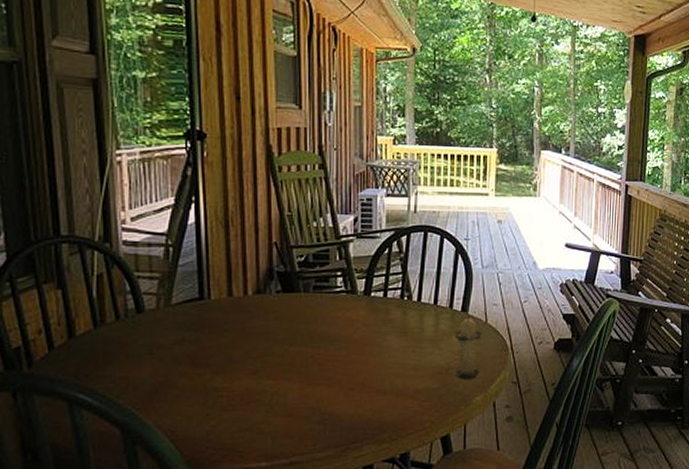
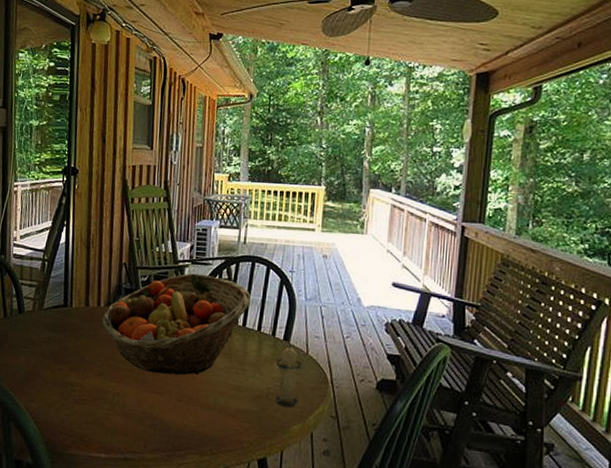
fruit basket: none [251,248,425,364] -> present [102,273,251,375]

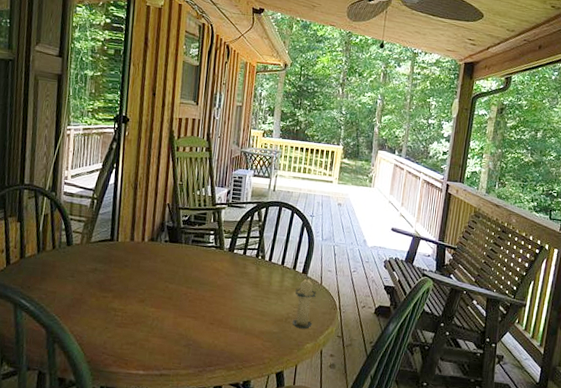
fruit basket: present [102,273,251,375] -> none [145,214,277,302]

